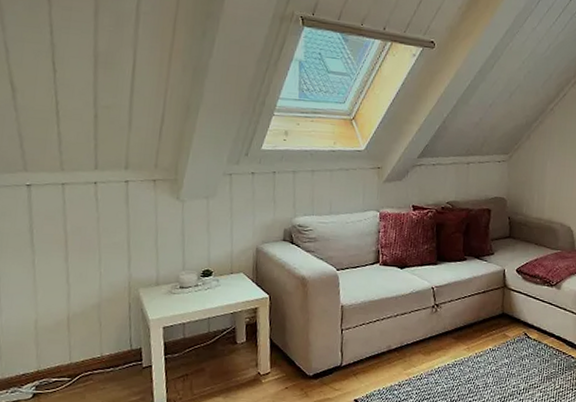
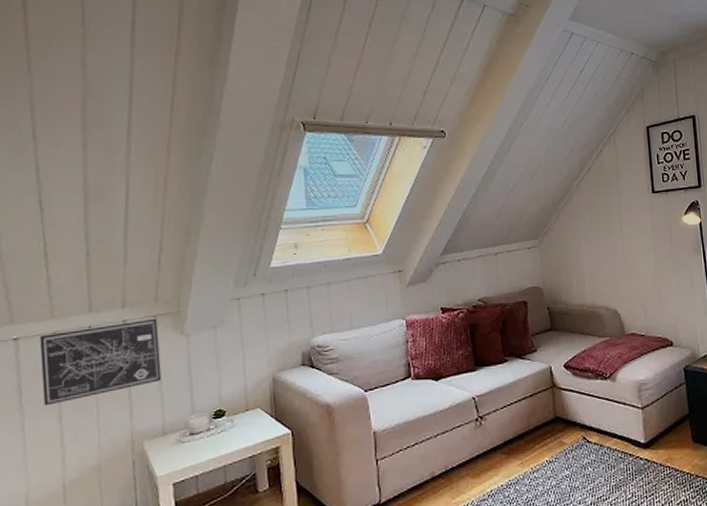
wall art: none [50,182,158,247] -> present [39,318,162,406]

